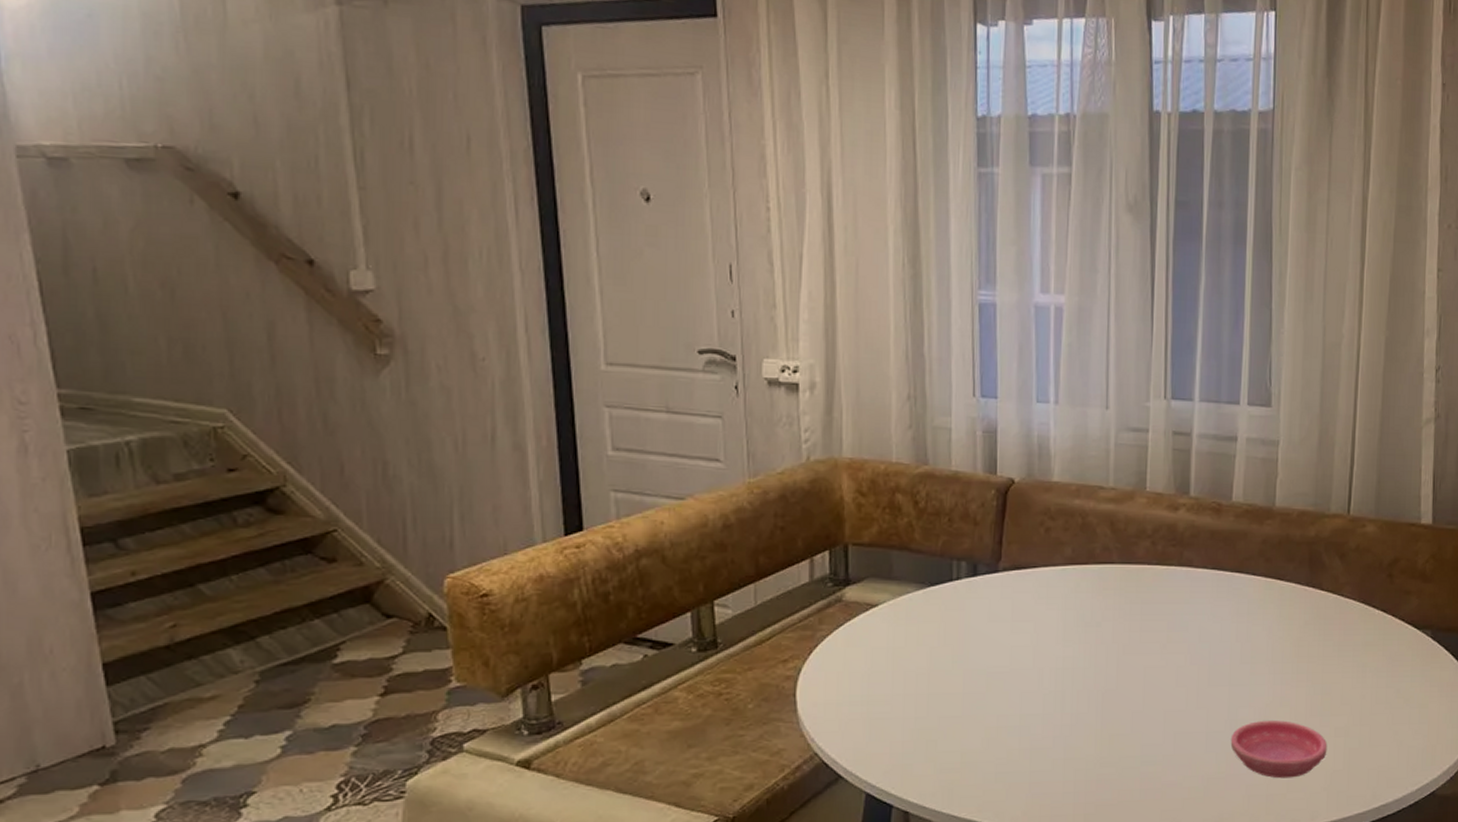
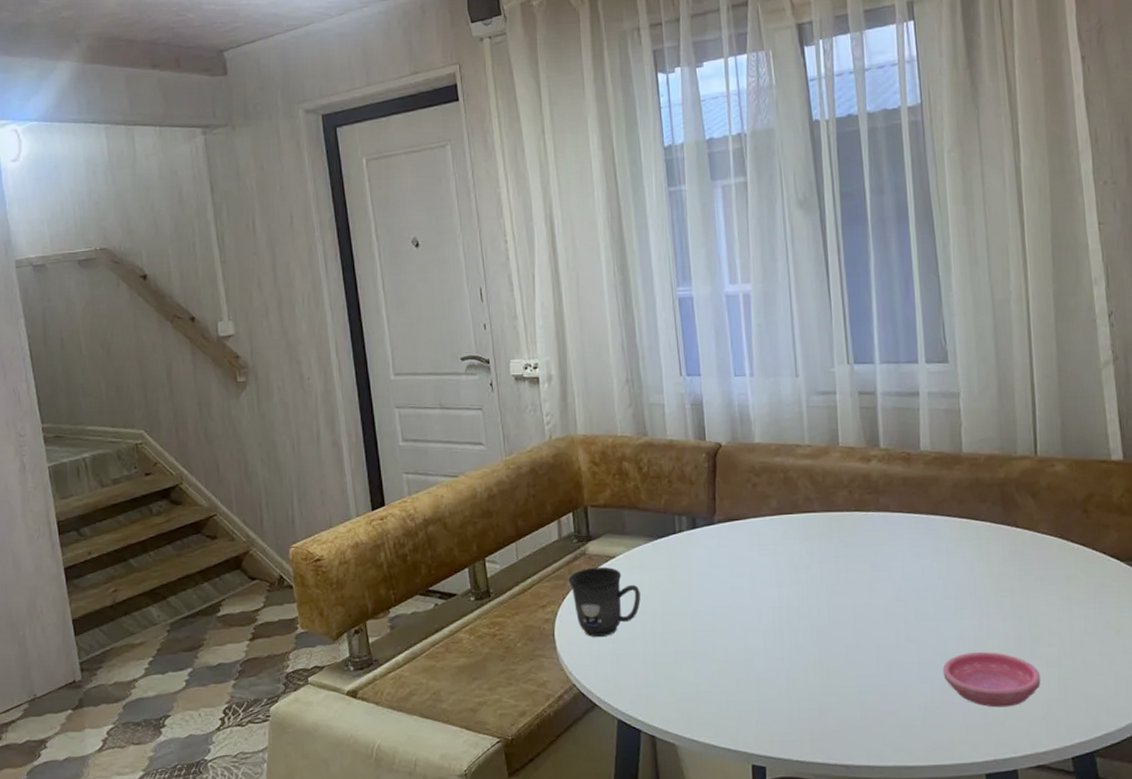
mug: none [818,616,905,699] -> present [568,566,641,638]

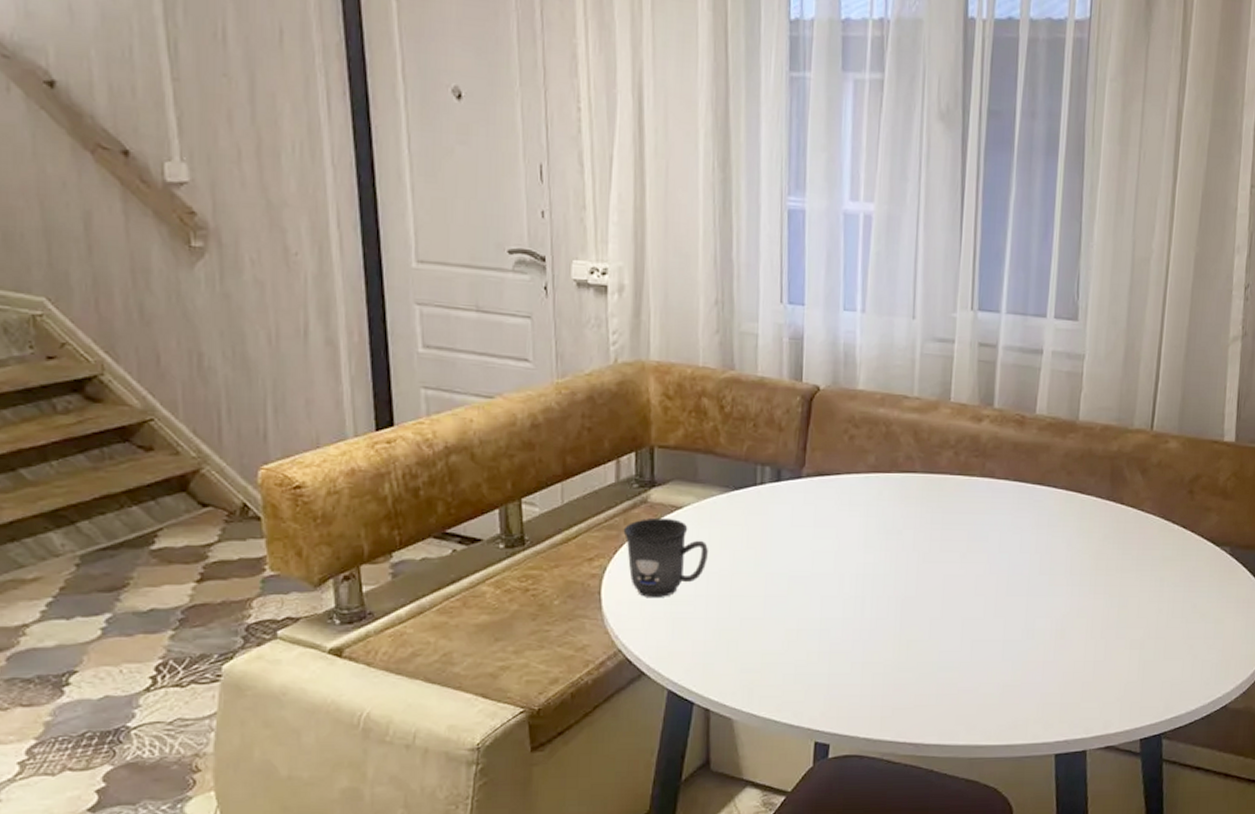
saucer: present [942,652,1041,708] -> none [1027,632,1123,688]

